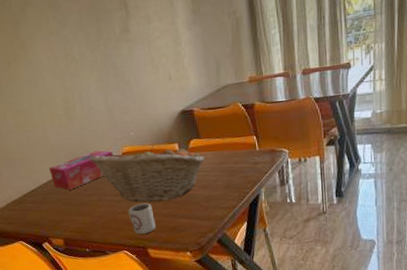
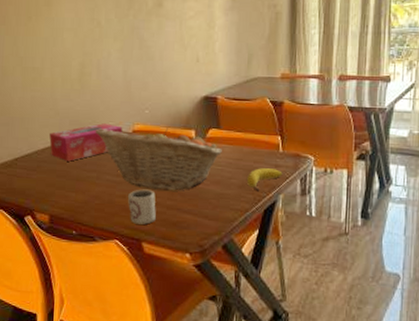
fruit: none [230,166,262,189] -> present [246,168,283,192]

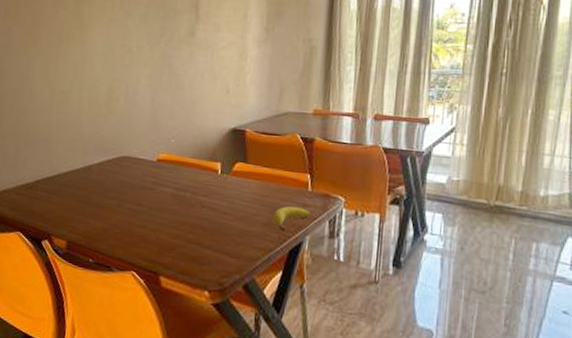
tissue box: present [49,123,123,162] -> none [72,150,147,187]
fruit basket: present [95,128,222,191] -> none [119,155,248,225]
cup: present [128,189,156,225] -> none [147,220,176,258]

